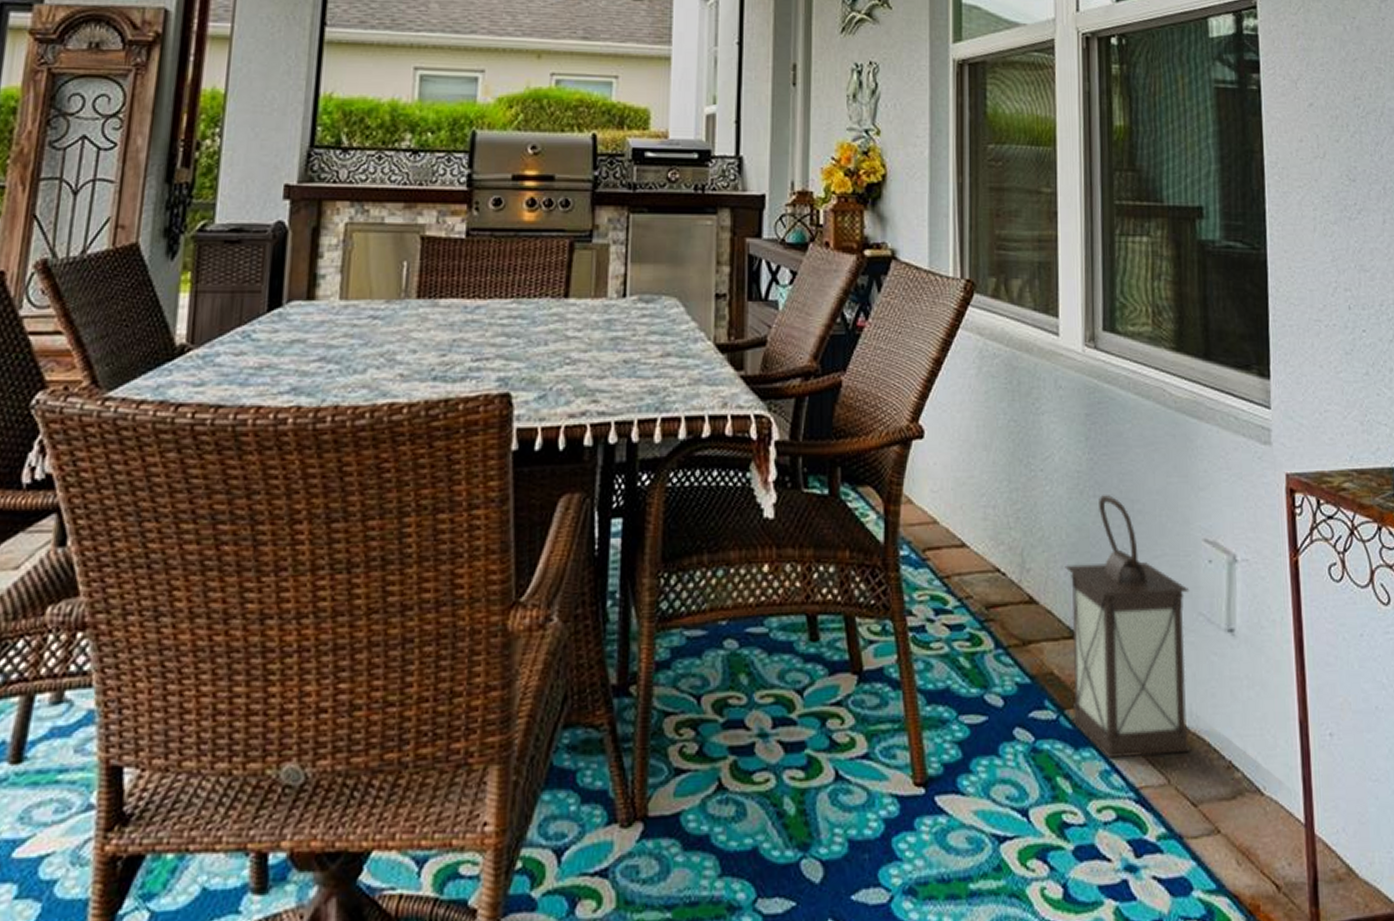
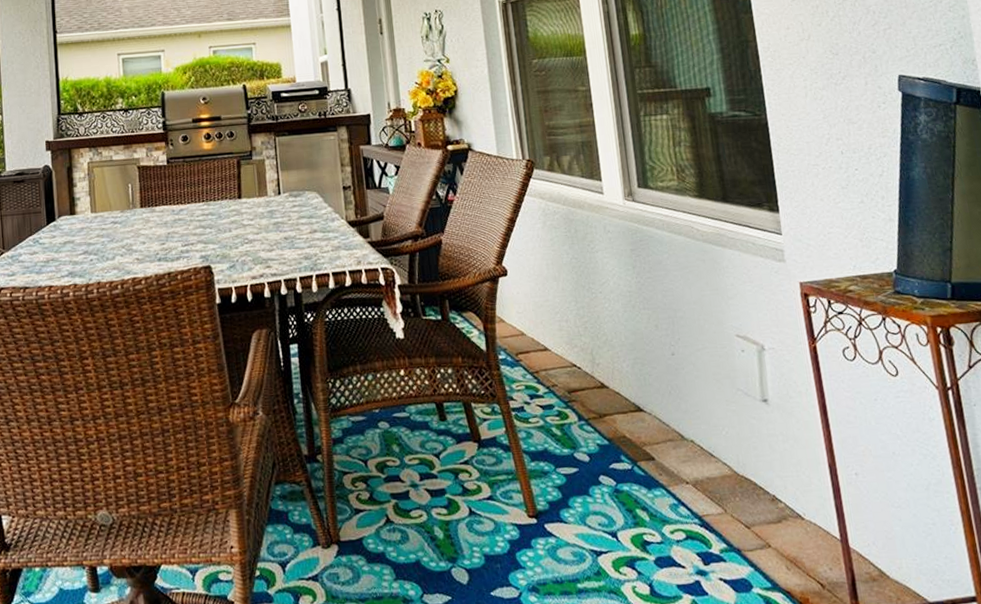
lantern: present [1065,494,1192,758] -> none [626,306,742,495]

